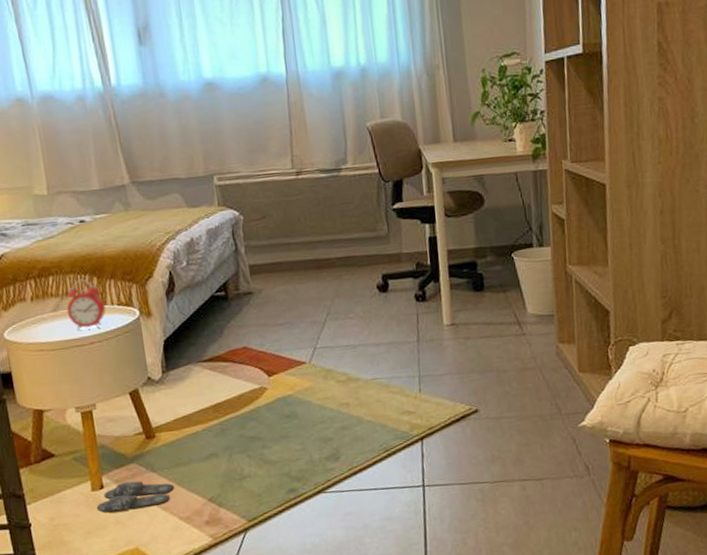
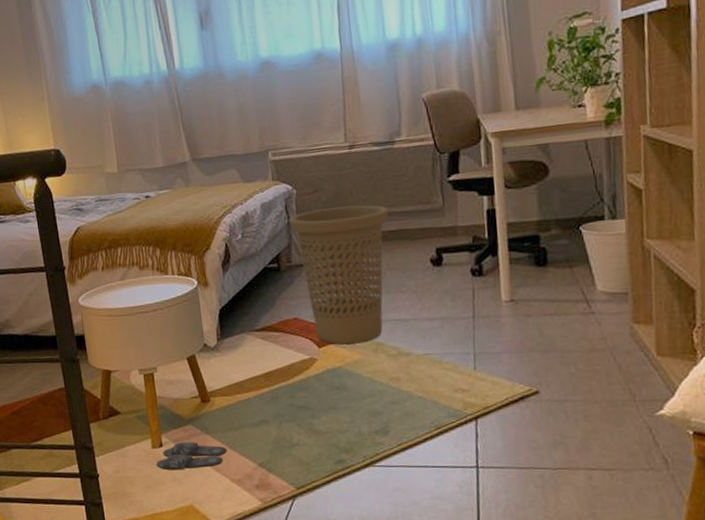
alarm clock: present [66,279,106,330] -> none [132,250,168,298]
laundry basket: none [235,231,337,373] -> present [288,205,389,345]

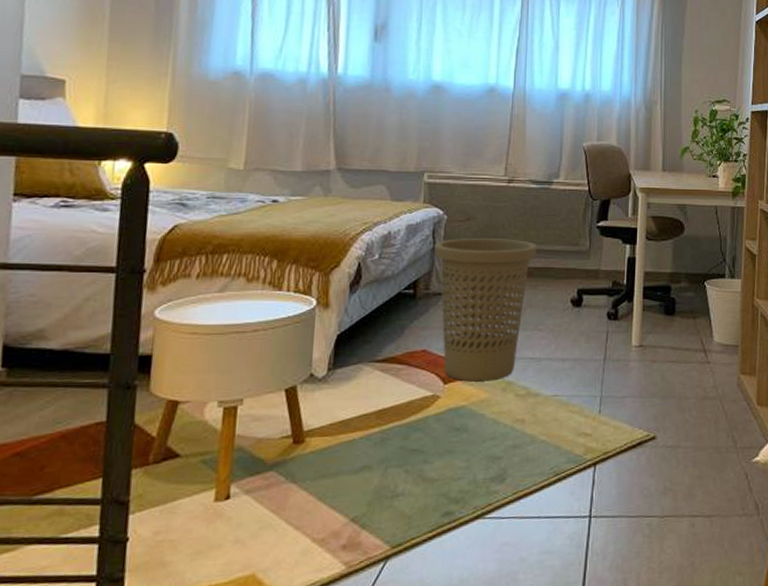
slippers: present [156,442,226,470] -> none [215,492,313,529]

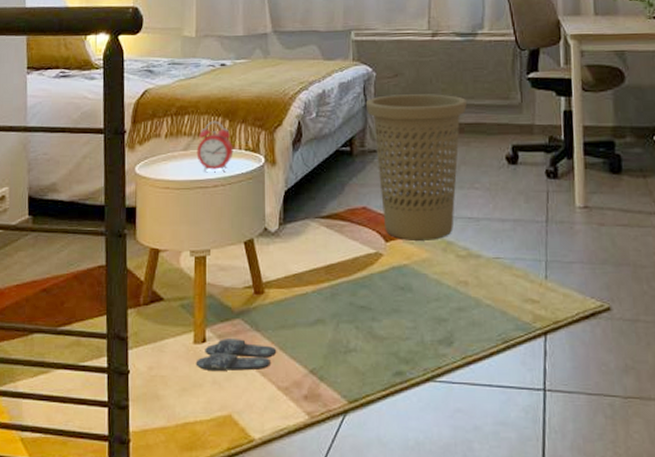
slippers: none [215,492,313,529] -> present [196,339,276,371]
alarm clock: none [234,260,281,316] -> present [196,120,234,173]

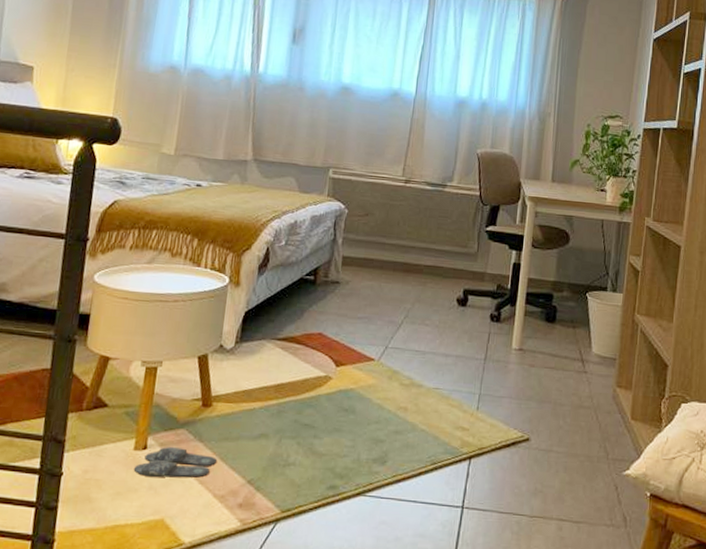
alarm clock: present [196,120,234,173] -> none [160,238,199,289]
laundry basket: present [365,94,468,240] -> none [334,232,429,368]

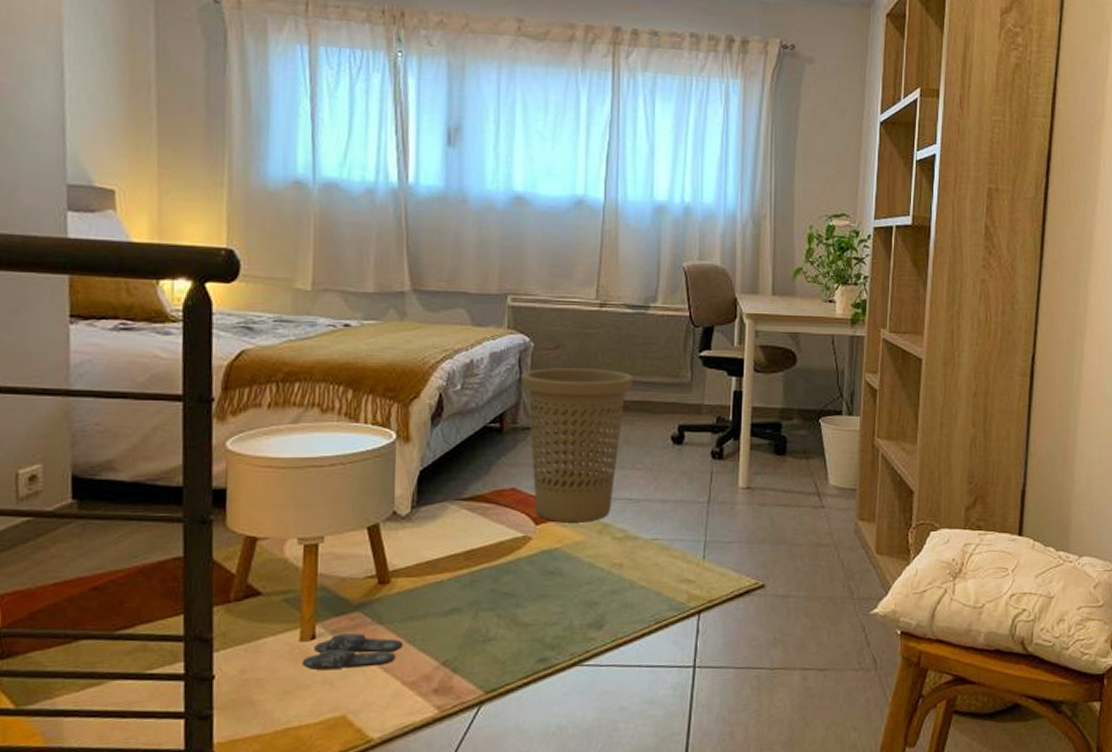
laundry basket: none [334,232,429,368] -> present [520,368,635,523]

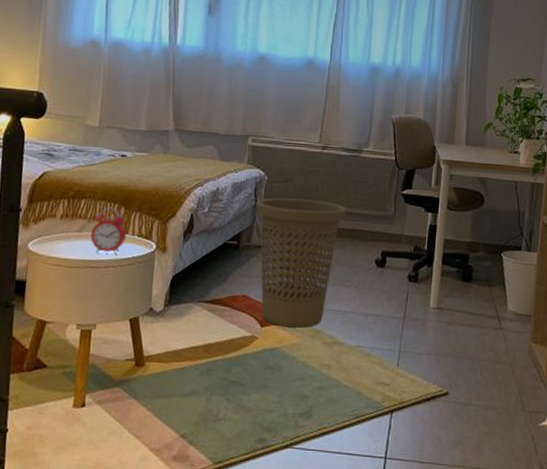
slippers: present [302,633,402,670] -> none [73,404,151,433]
alarm clock: none [309,389,358,450] -> present [90,206,127,255]

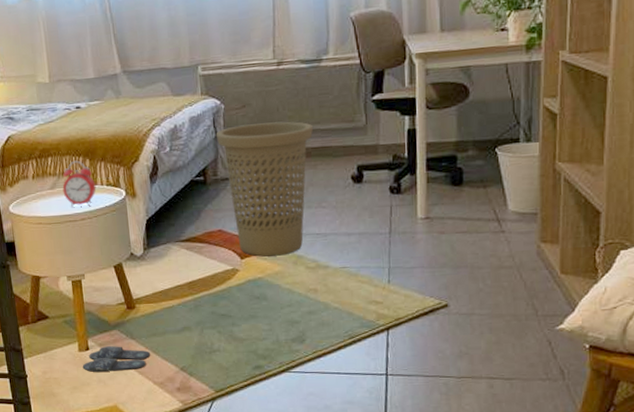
slippers: none [73,404,151,433] -> present [82,346,150,372]

